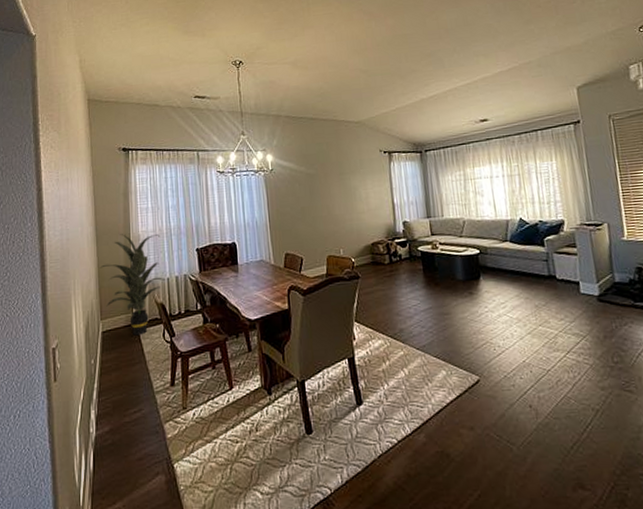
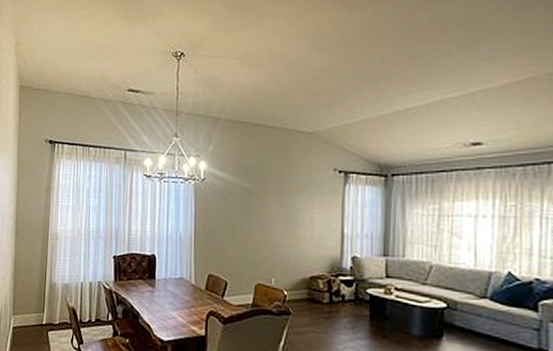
indoor plant: present [99,234,166,336] -> none [16,230,80,337]

